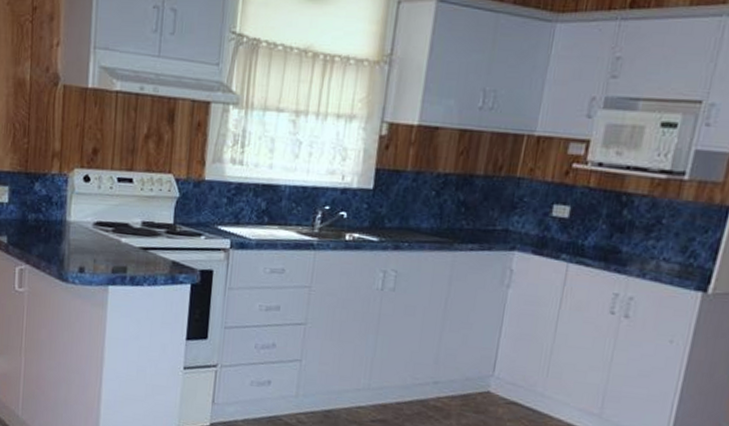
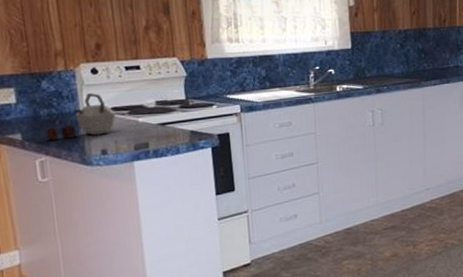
kettle: none [29,202,100,251] -> present [45,93,116,140]

